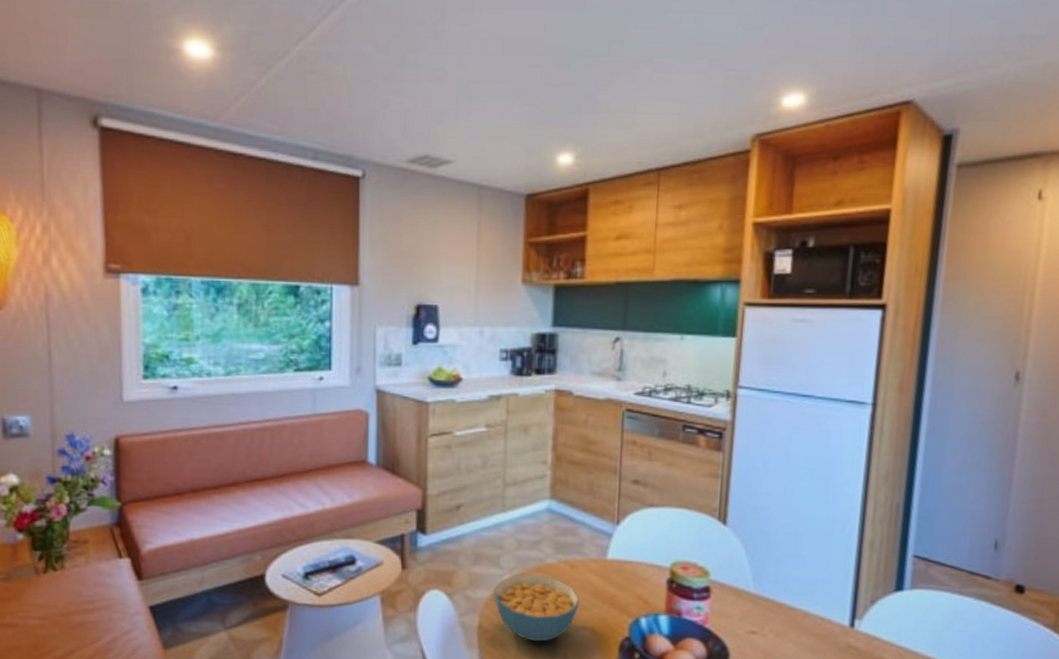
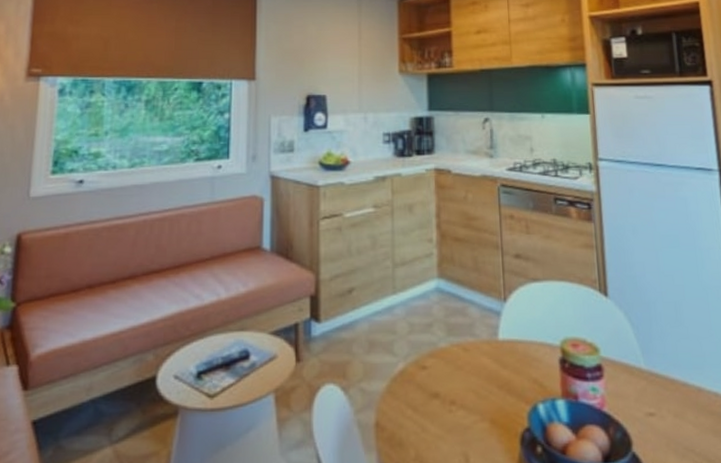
cereal bowl: present [493,574,580,642] -> none [389,360,476,439]

